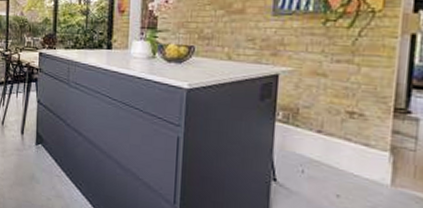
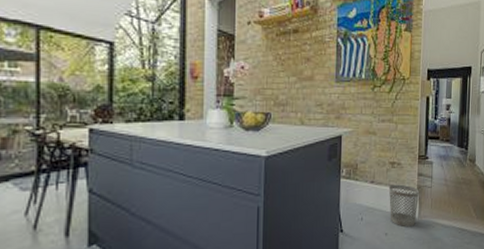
wastebasket: none [343,138,394,196] -> present [388,184,419,227]

